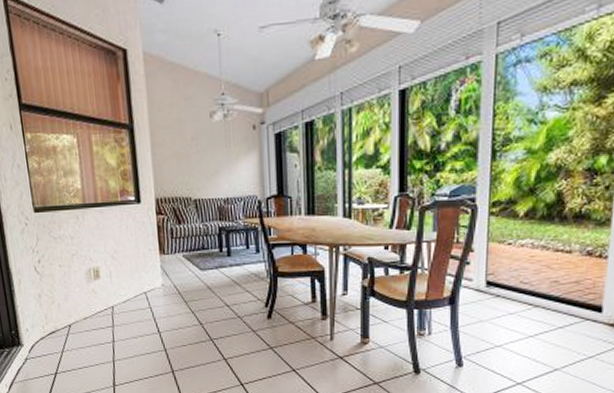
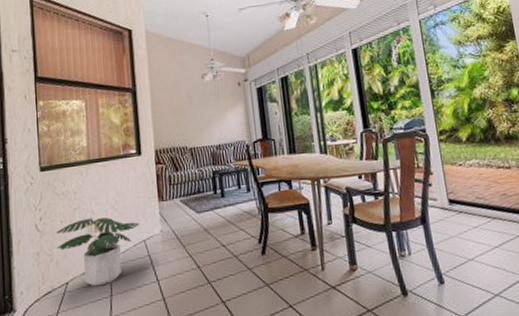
potted plant: none [55,265,140,332] -> present [56,217,140,287]

